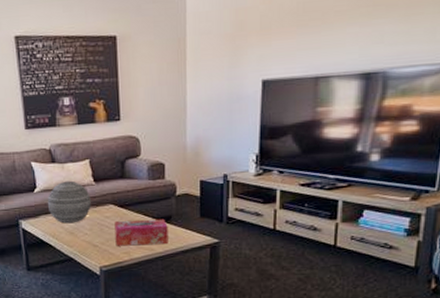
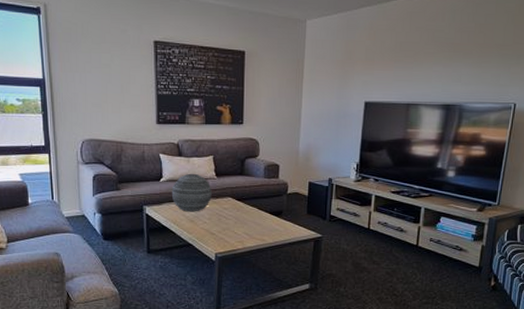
tissue box: present [114,218,168,246] -> none [231,212,279,236]

